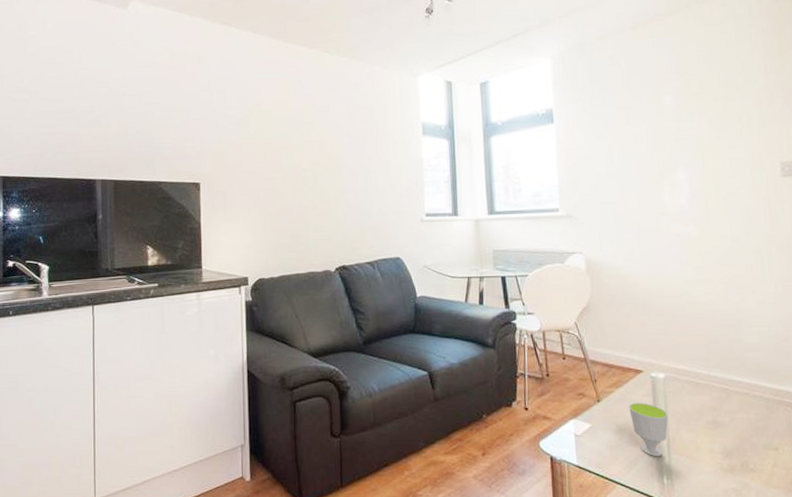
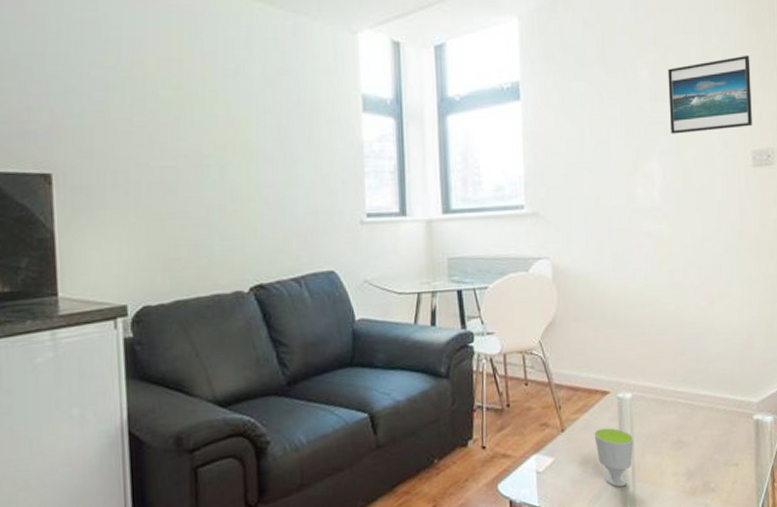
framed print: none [691,78,779,149] -> present [668,54,752,134]

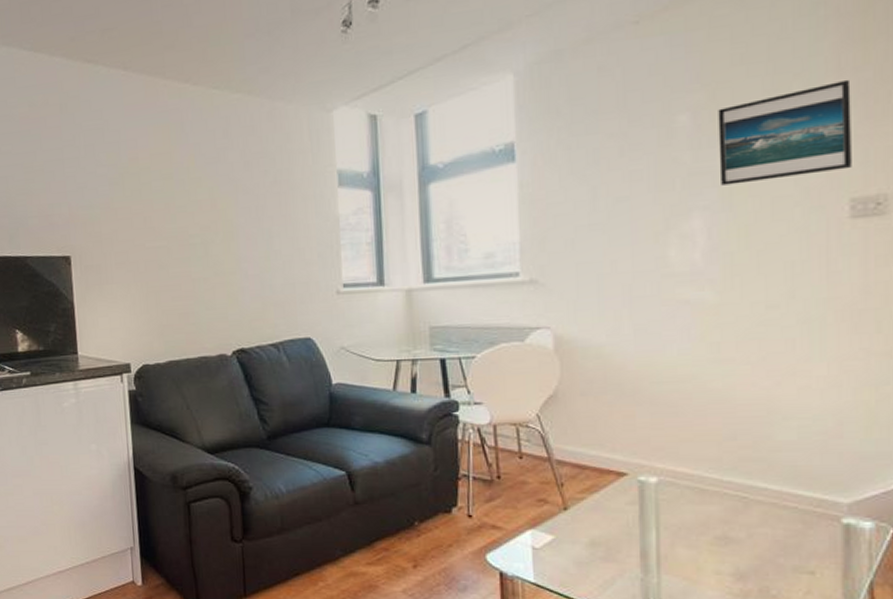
cup: present [594,428,634,487] -> none [606,512,660,576]

